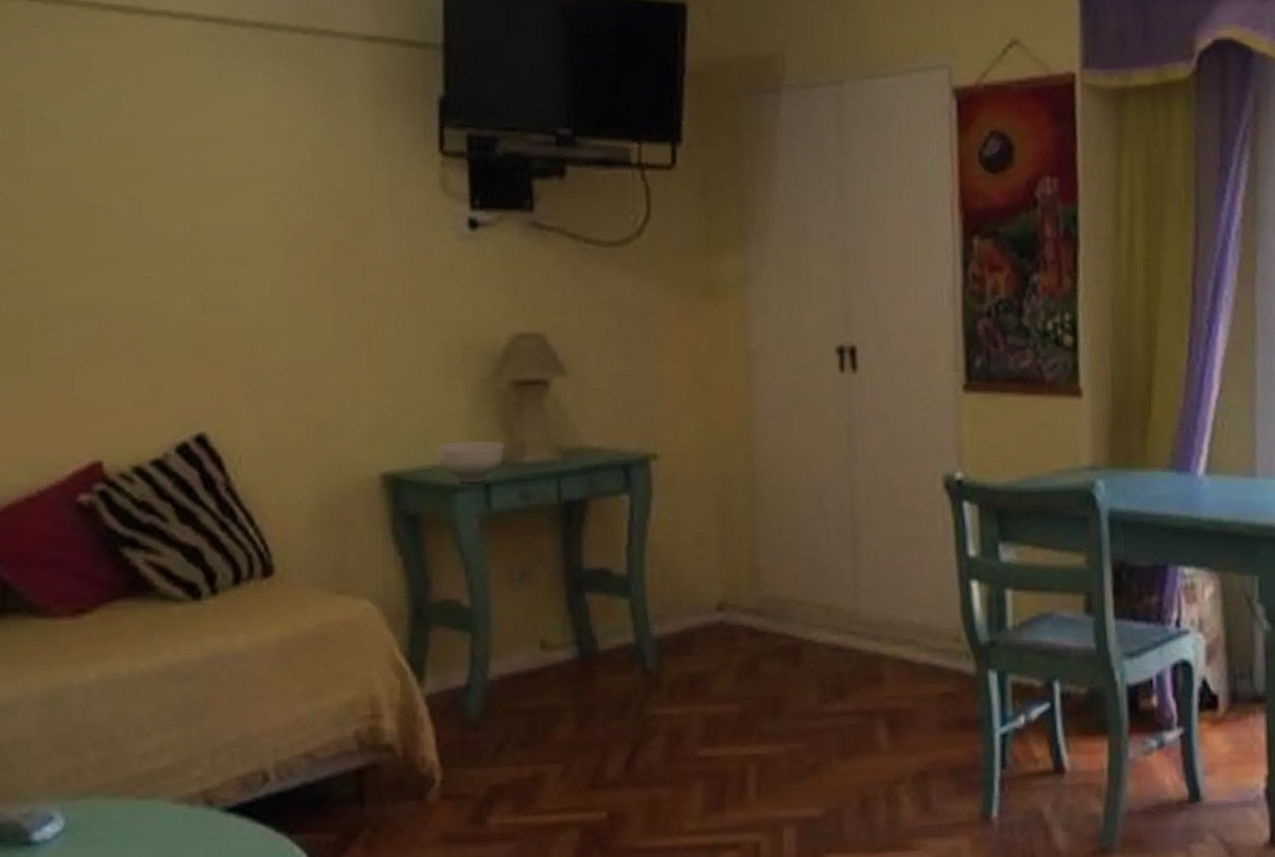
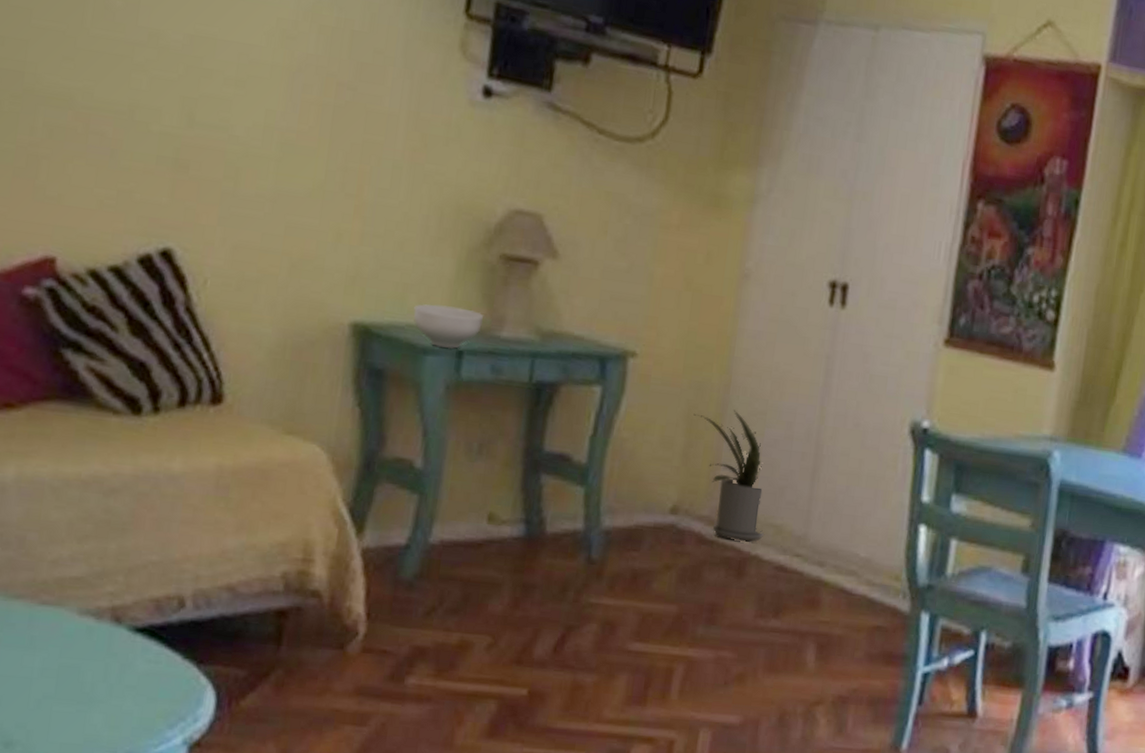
house plant: none [724,495,814,629] -> present [693,409,764,542]

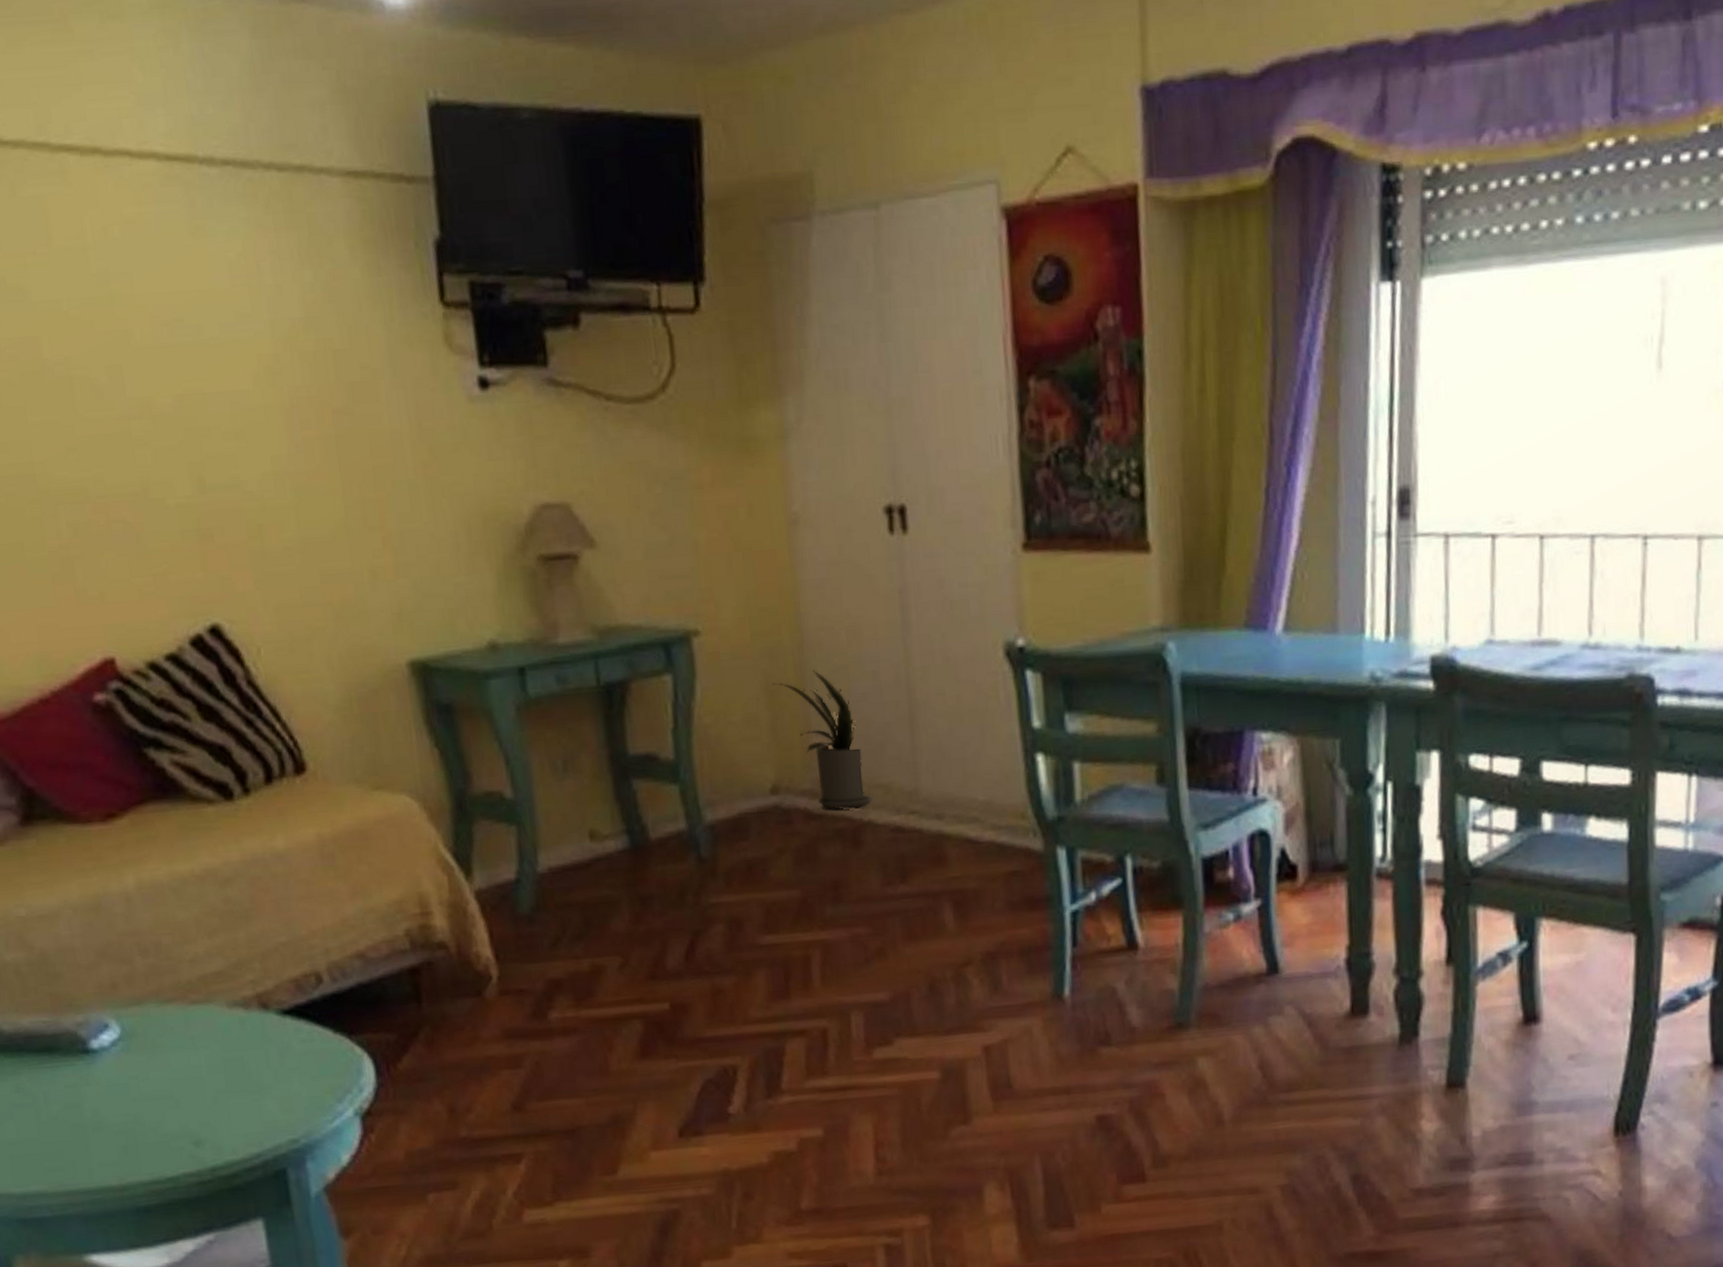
bowl: present [413,304,483,349] -> none [465,622,537,668]

